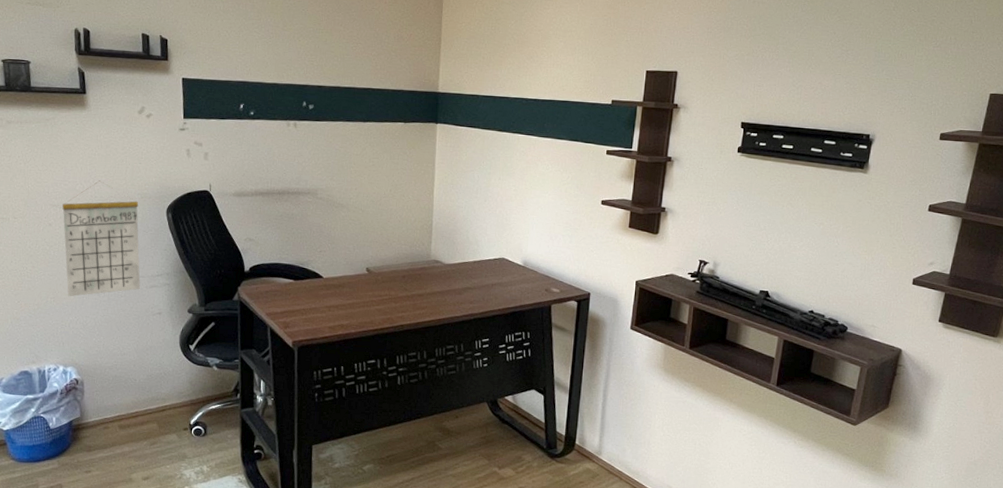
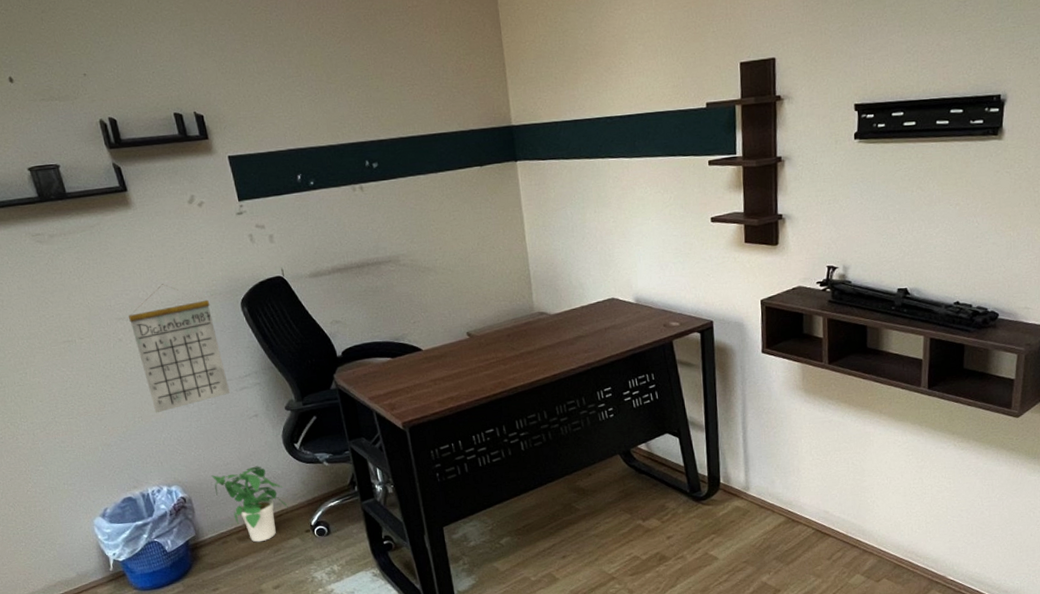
potted plant: none [107,360,172,433] -> present [211,466,288,543]

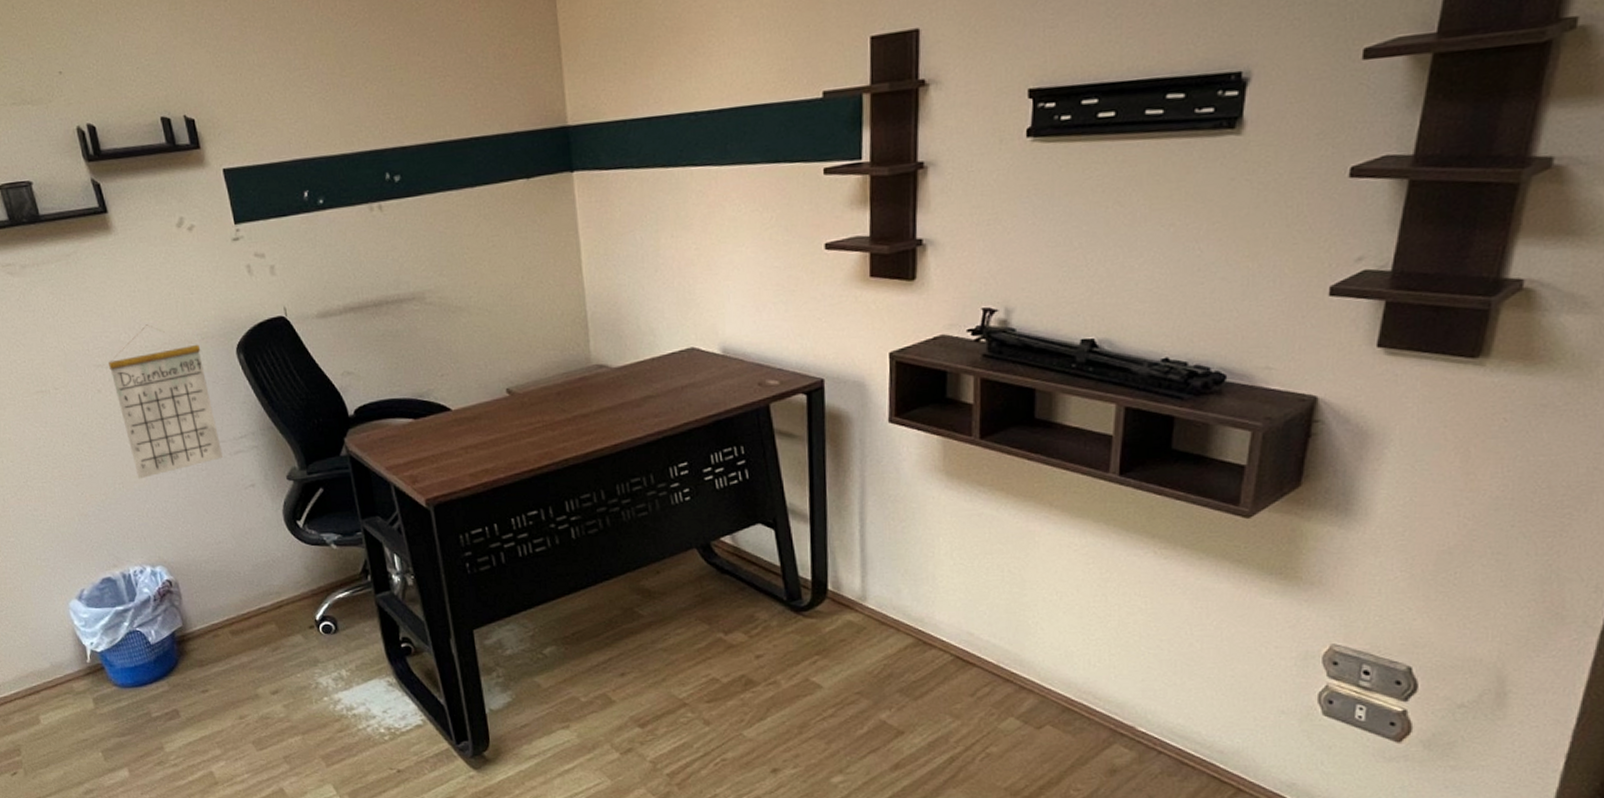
potted plant: present [211,466,288,543] -> none [201,546,289,638]

